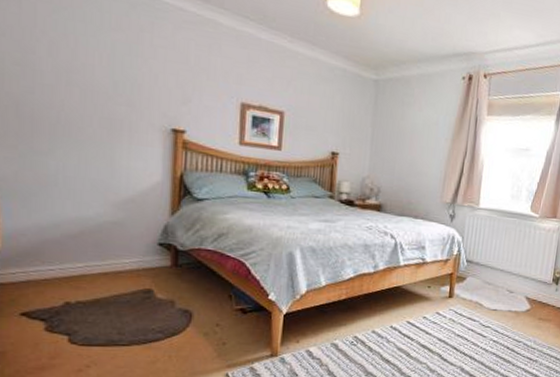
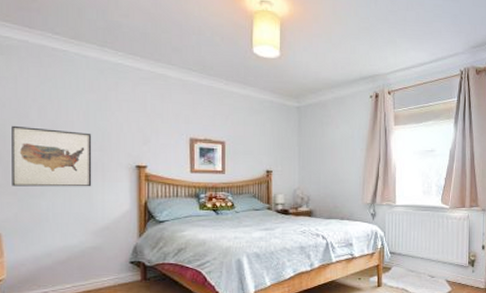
wall art: none [11,61,118,149] -> present [12,125,92,187]

